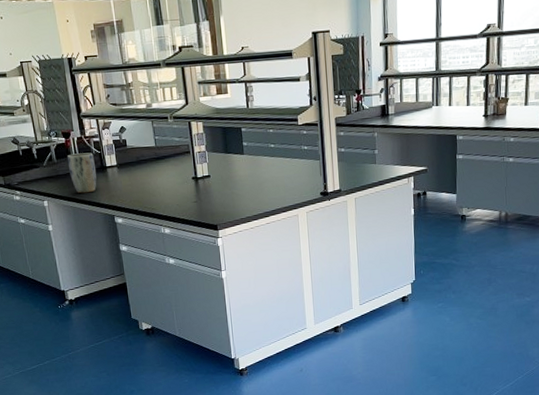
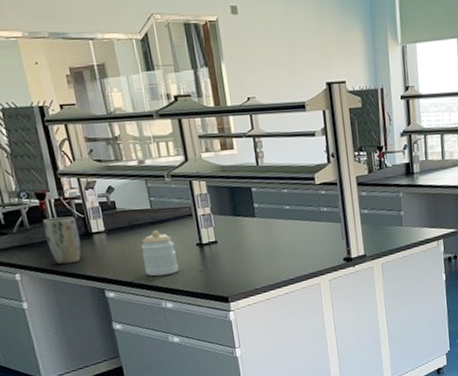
jar: none [145,165,177,206] -> present [140,230,179,277]

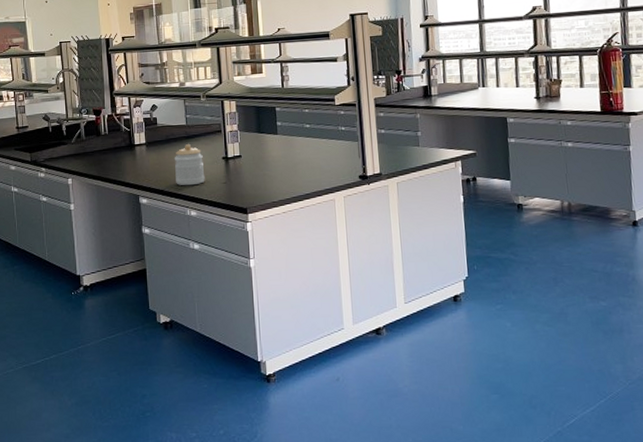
plant pot: present [42,216,81,265] -> none [96,130,124,172]

